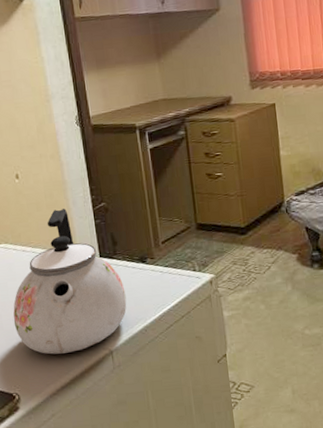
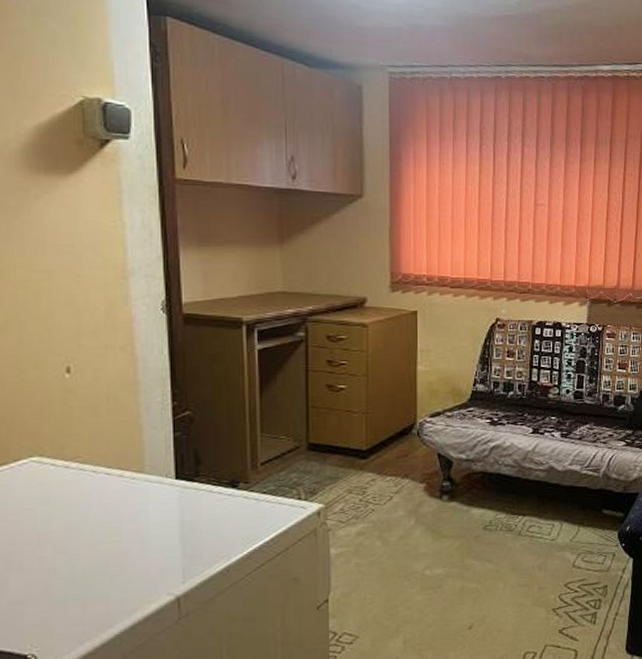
kettle: present [13,208,127,355] -> none [40,414,206,603]

